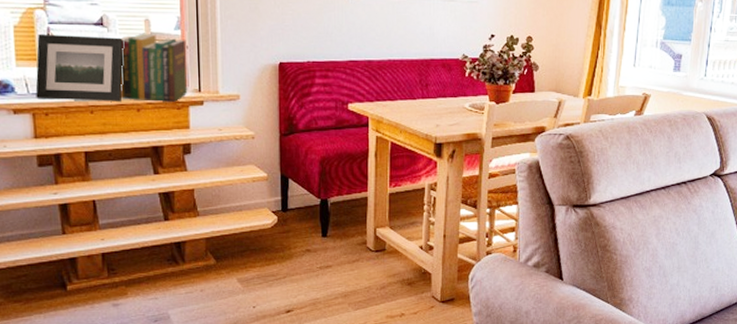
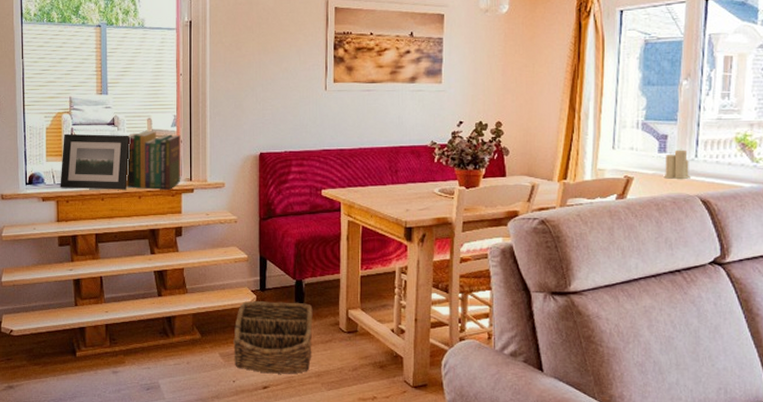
basket: none [253,222,339,297] -> present [233,301,313,374]
candle: none [677,68,700,97] -> present [663,148,691,179]

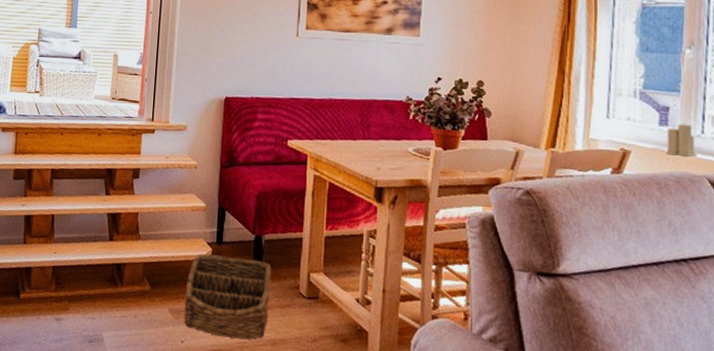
picture frame: present [60,133,130,190] -> none [21,64,94,126]
books: present [125,130,181,190] -> none [86,66,146,129]

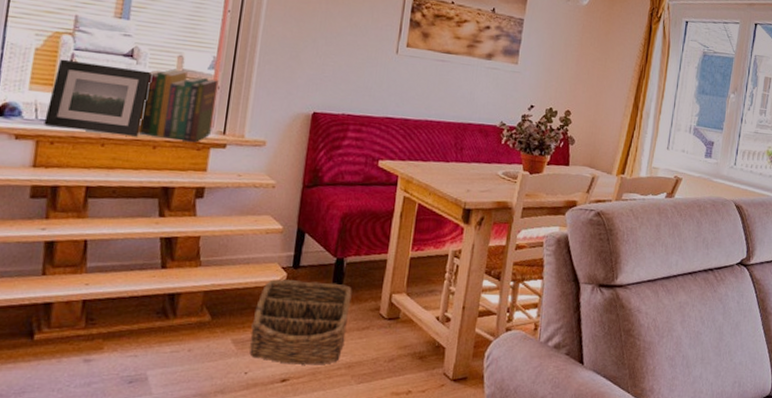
picture frame: none [21,64,94,126] -> present [44,59,151,137]
books: none [86,66,146,129] -> present [137,69,219,142]
candle: present [665,122,697,157] -> none [707,155,729,184]

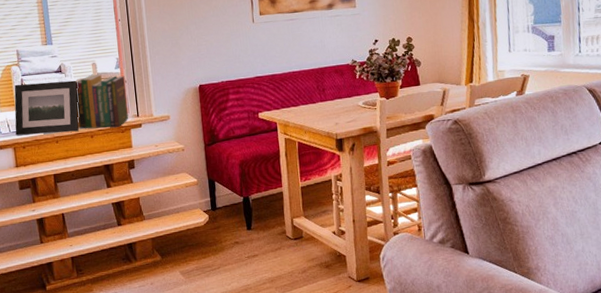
basket: present [249,279,352,365] -> none [191,217,265,285]

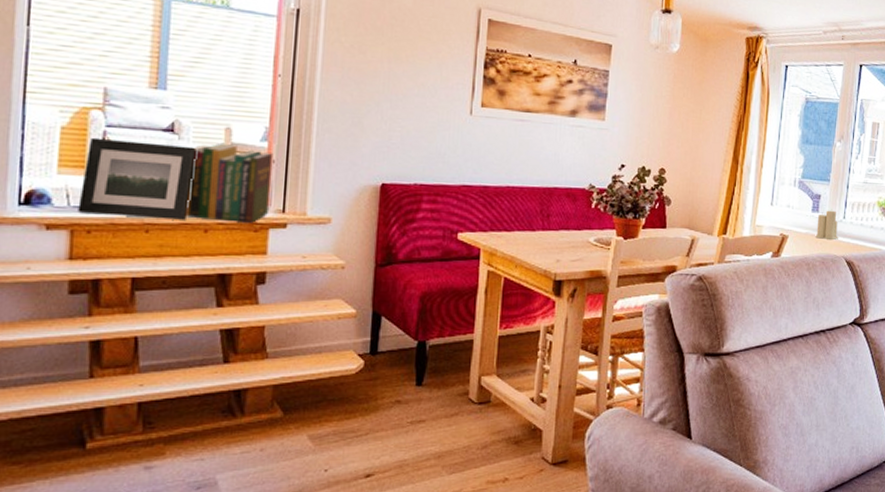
candle: none [554,46,577,74] -> present [815,209,838,240]

